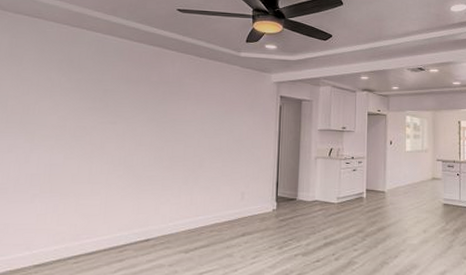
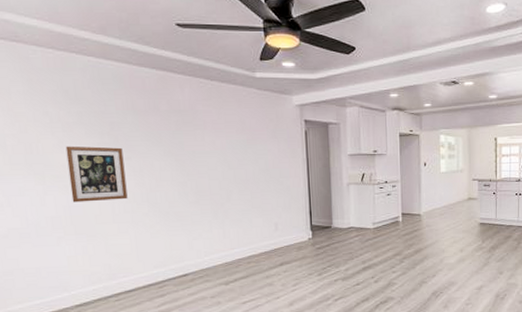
wall art: none [54,108,110,162] -> present [65,146,128,203]

